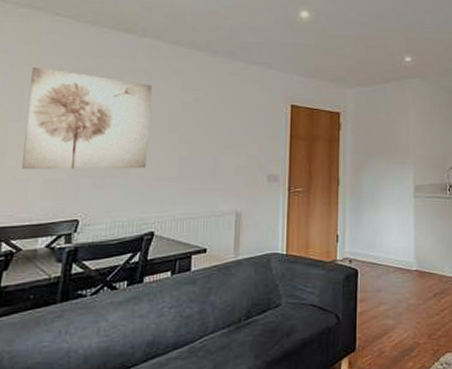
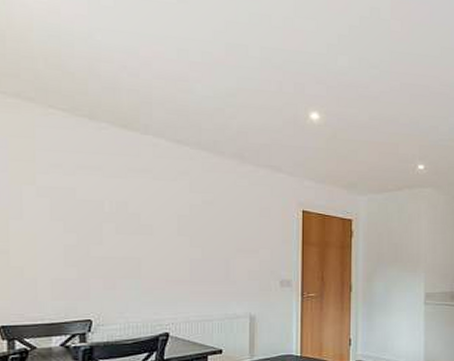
wall art: present [22,68,152,170] -> none [28,163,158,271]

